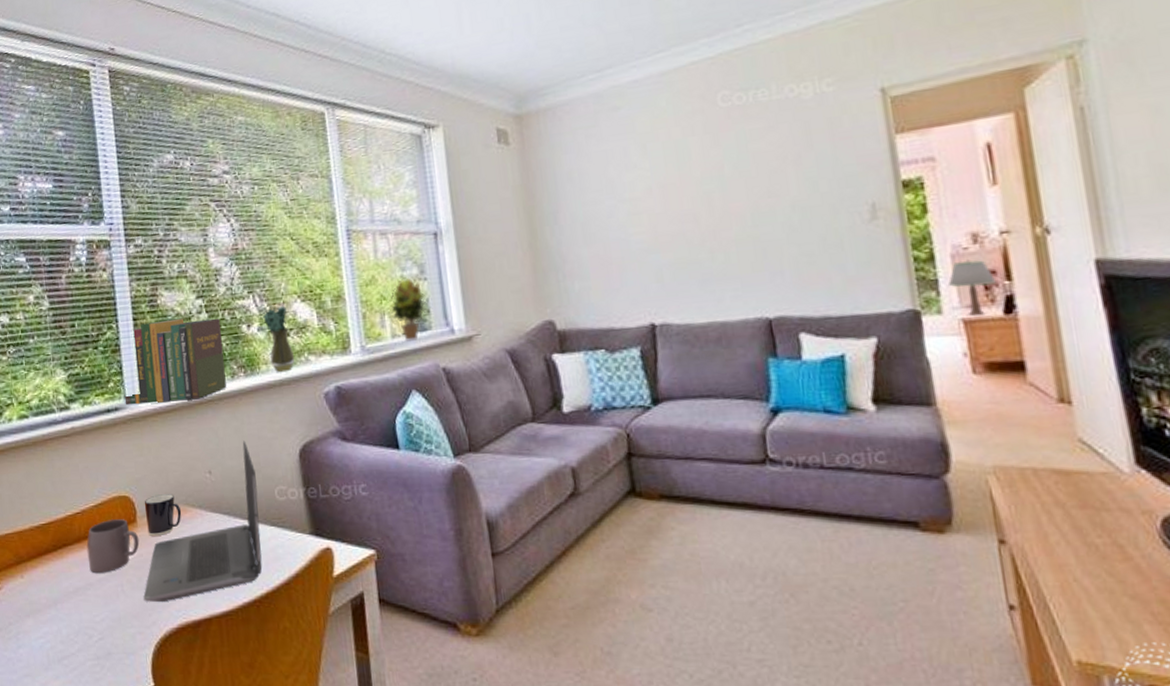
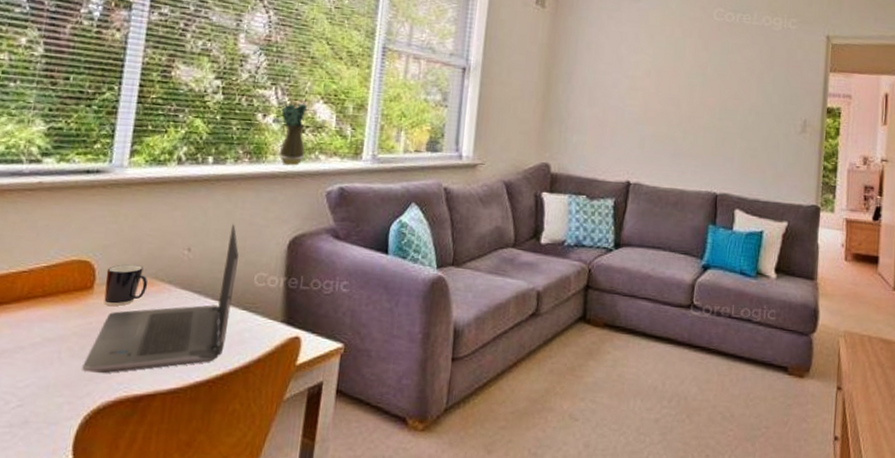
mug: present [86,519,140,573] -> none [24,283,92,337]
books: present [124,318,227,406] -> none [109,91,235,176]
potted plant: present [391,278,427,341] -> none [406,102,443,159]
table lamp: present [948,260,997,317] -> none [842,176,873,219]

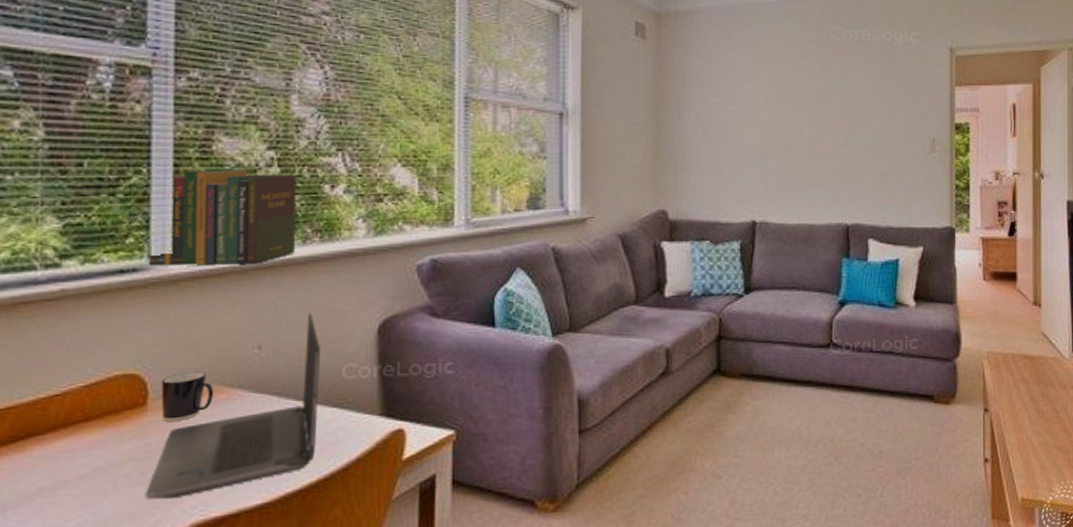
books: none [109,91,235,176] -> present [148,170,295,266]
vase: present [278,100,307,166] -> none [349,166,387,241]

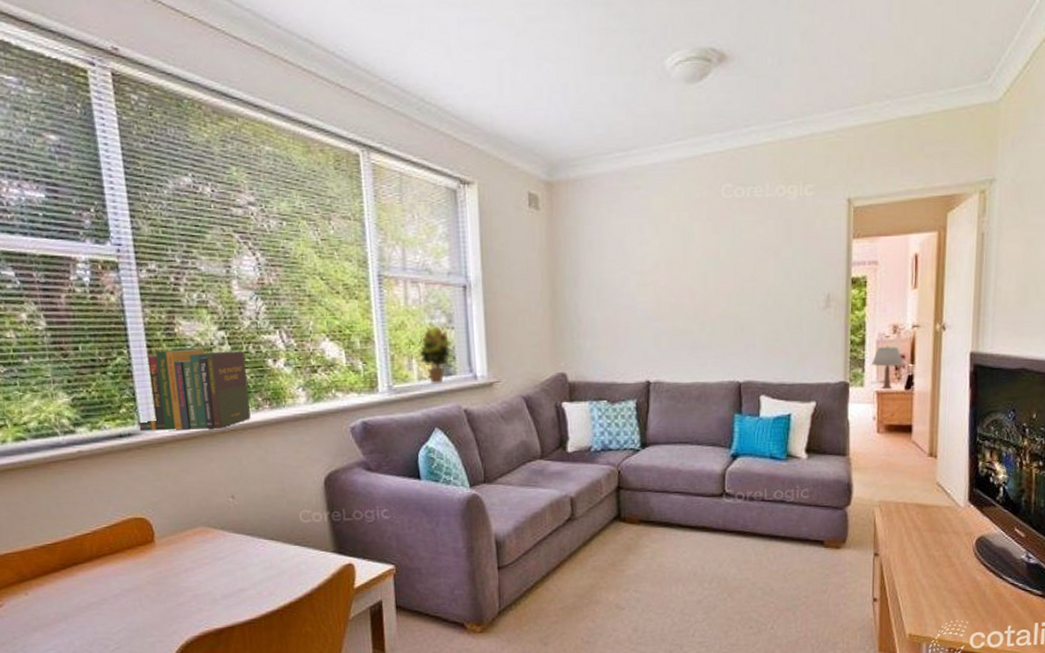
laptop computer: present [145,313,320,500] -> none [163,468,286,614]
mug: present [161,372,214,421] -> none [162,516,203,555]
potted plant: none [503,155,544,218] -> present [418,326,453,384]
table lamp: none [976,192,1007,236] -> present [872,346,904,390]

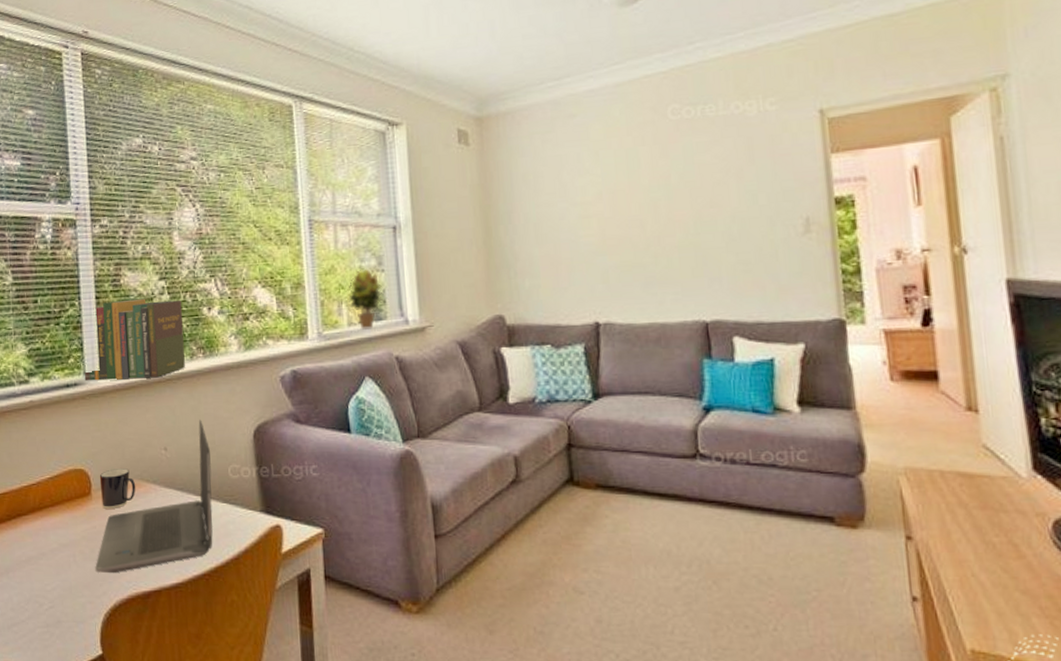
mug: none [162,516,203,555] -> present [99,468,136,509]
laptop computer: none [163,468,286,614] -> present [95,420,213,573]
table lamp: present [872,346,904,390] -> none [873,274,917,328]

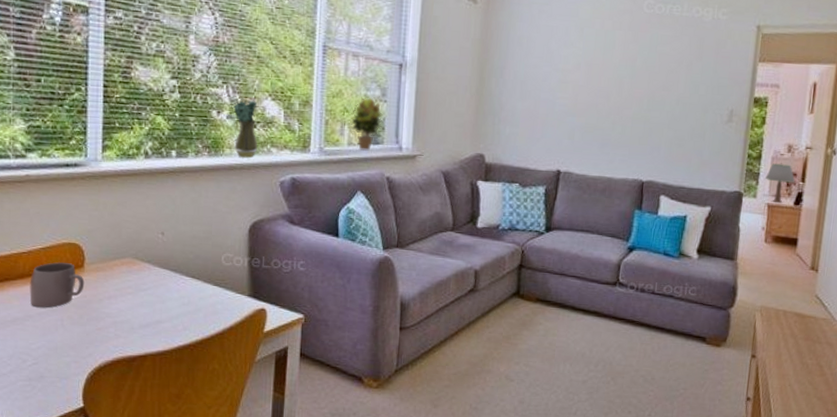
mug: none [40,492,93,543] -> present [29,262,85,307]
books: present [84,298,185,381] -> none [85,91,191,169]
laptop computer: present [95,420,213,573] -> none [83,211,206,338]
mug: present [99,468,136,509] -> none [93,246,130,282]
vase: none [221,289,254,356] -> present [231,97,258,159]
table lamp: none [873,274,917,328] -> present [765,163,795,204]

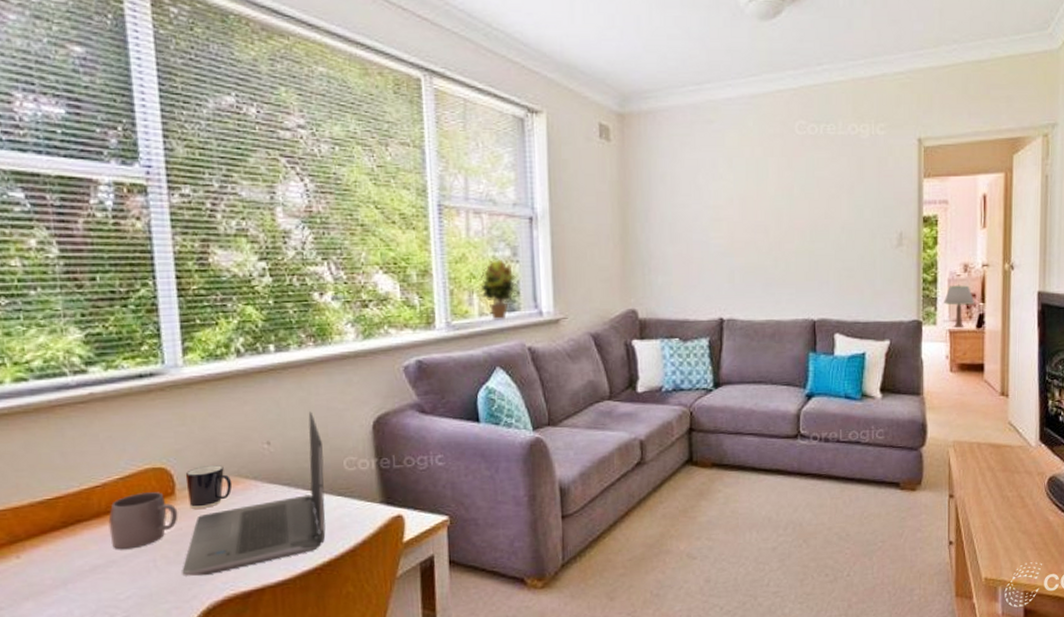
laptop computer: none [83,211,206,338] -> present [182,411,326,576]
mug: none [93,246,130,282] -> present [185,465,233,509]
vase: present [231,97,258,159] -> none [335,274,373,344]

